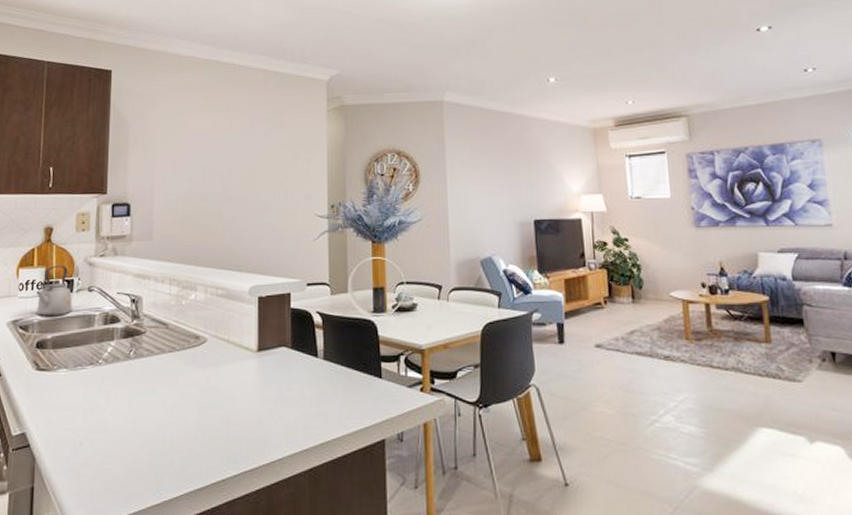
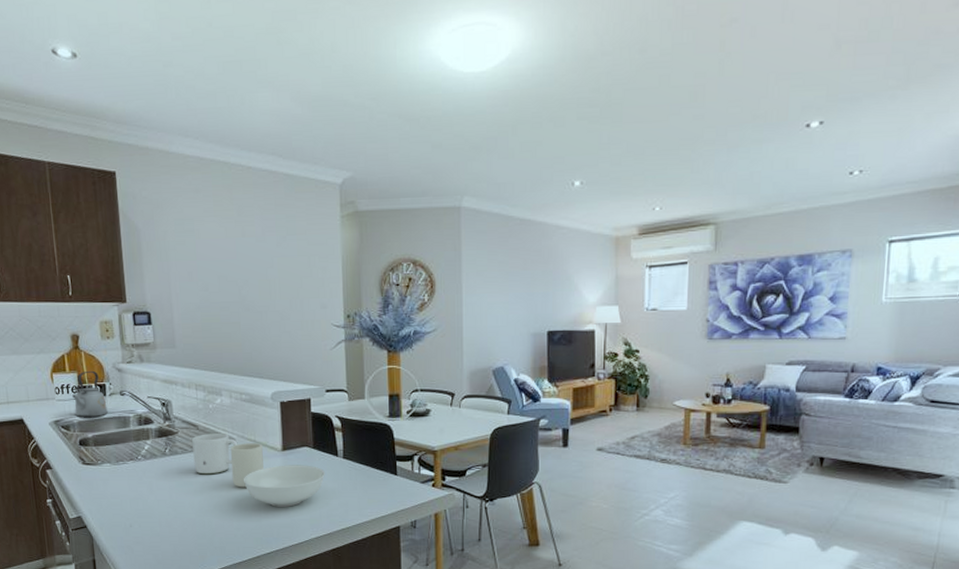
mug: none [159,333,210,381] -> present [191,433,238,475]
cup: none [200,343,236,396] -> present [230,443,264,488]
bowl: none [212,367,303,418] -> present [243,465,325,507]

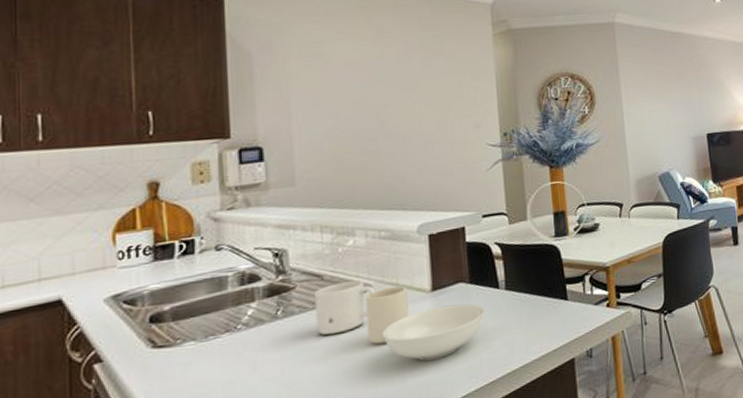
kettle: present [72,370,108,419] -> none [144,224,196,288]

